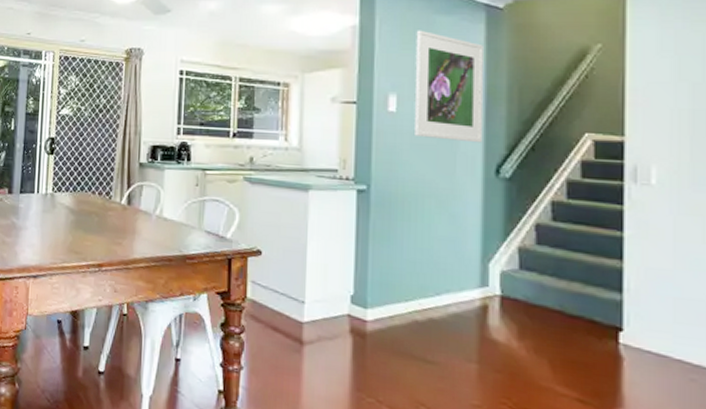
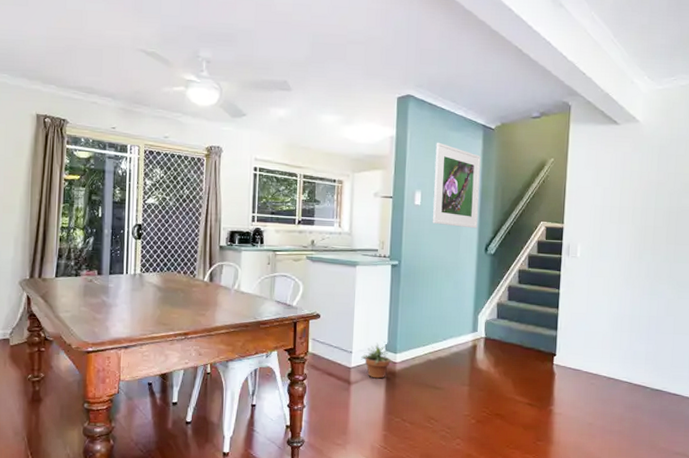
potted plant: none [317,292,363,341] -> present [361,342,394,379]

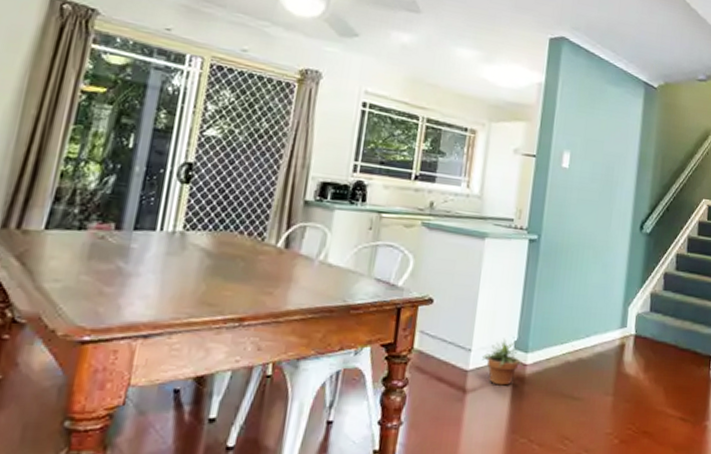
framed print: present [432,142,481,229] -> none [582,96,640,202]

